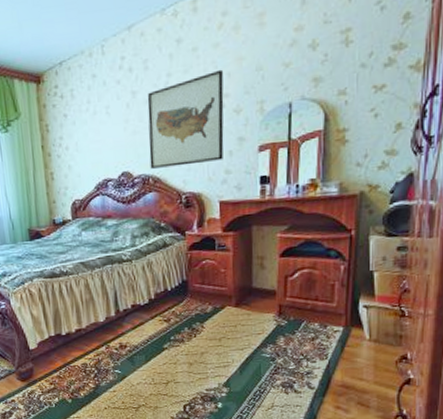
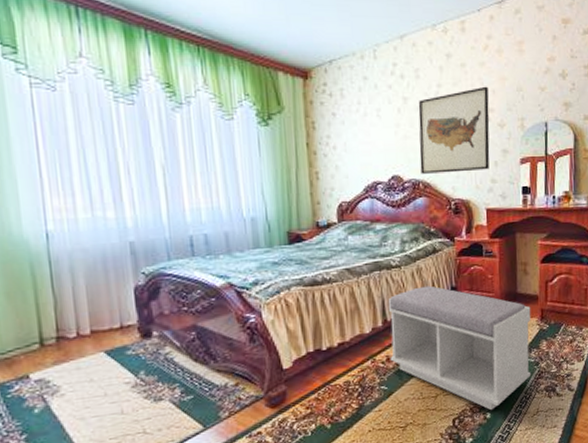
bench: none [120,279,268,401] -> present [387,285,531,411]

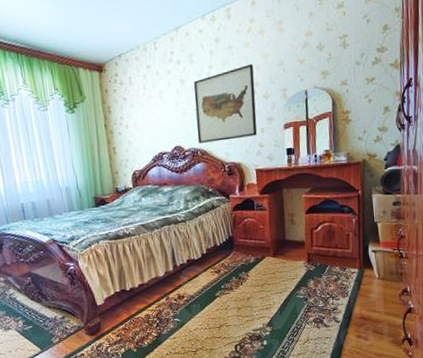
bench: present [387,285,531,411] -> none [176,236,300,339]

